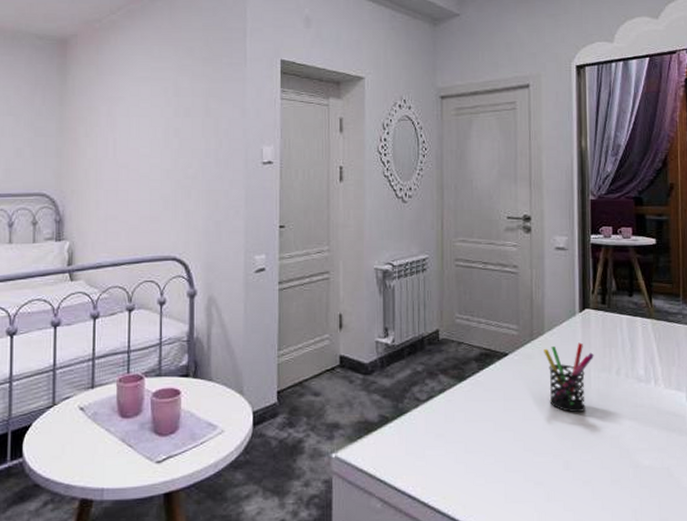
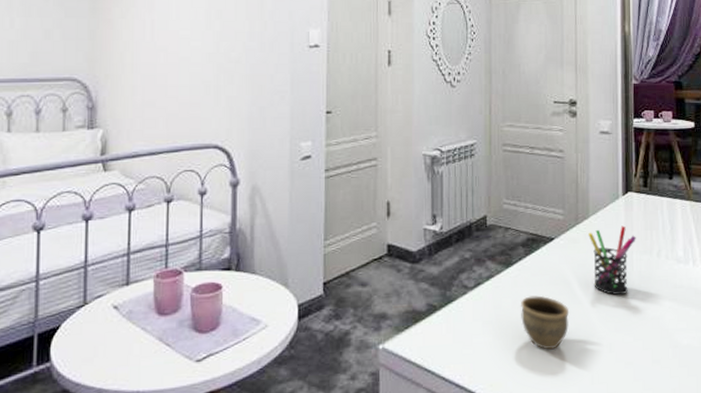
cup: none [474,410,524,465] -> present [521,295,570,350]

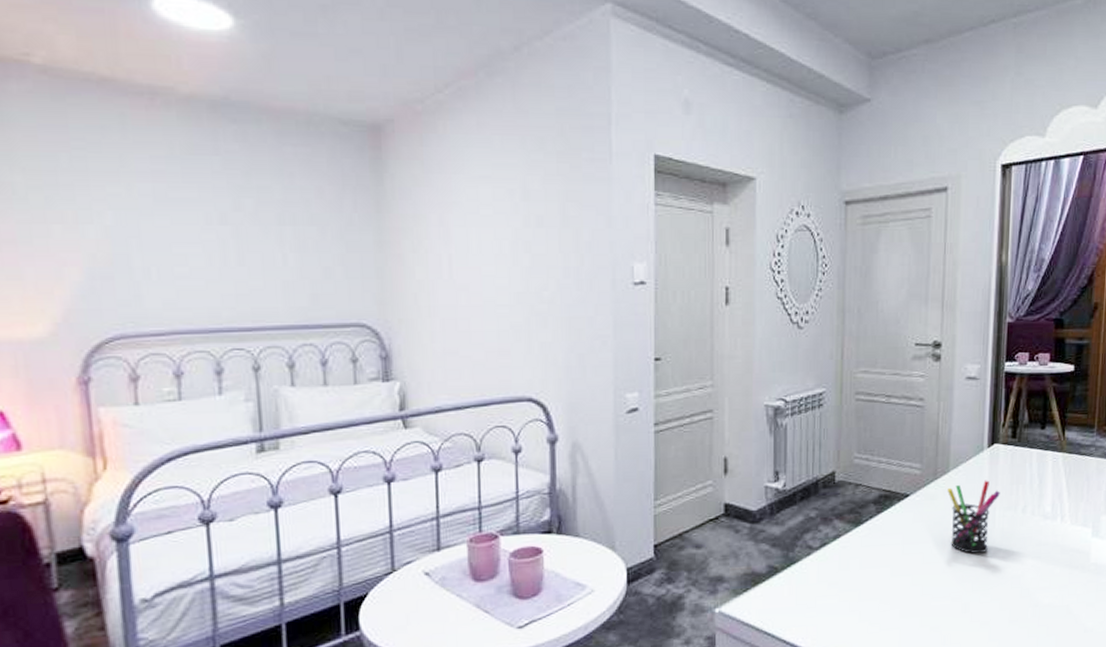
cup: present [521,295,570,350] -> none [870,555,923,611]

